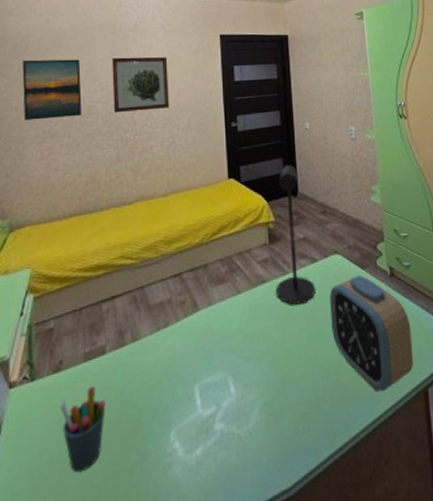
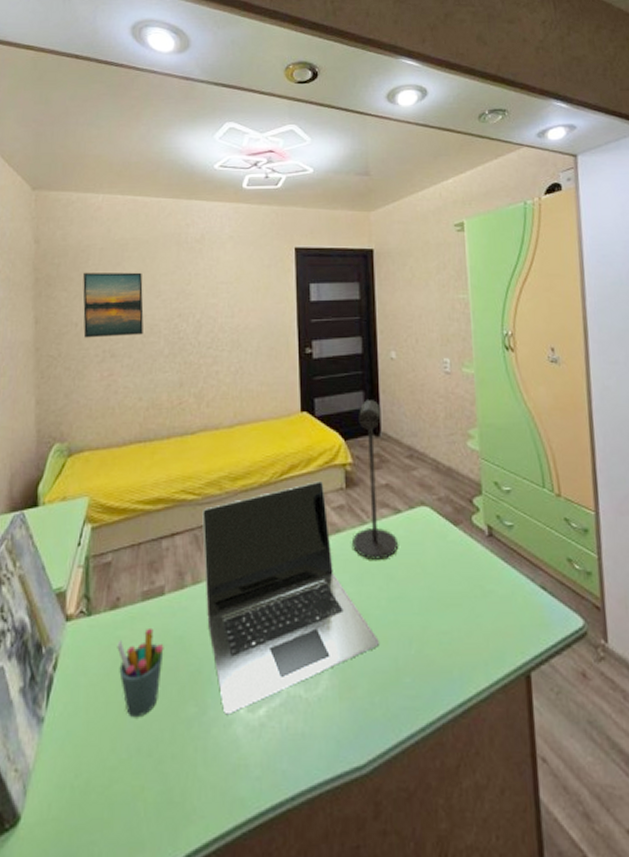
wall art: present [112,56,170,113] -> none [176,271,238,333]
laptop: none [140,238,302,459] -> present [202,480,380,715]
alarm clock: present [329,275,414,392] -> none [415,532,514,670]

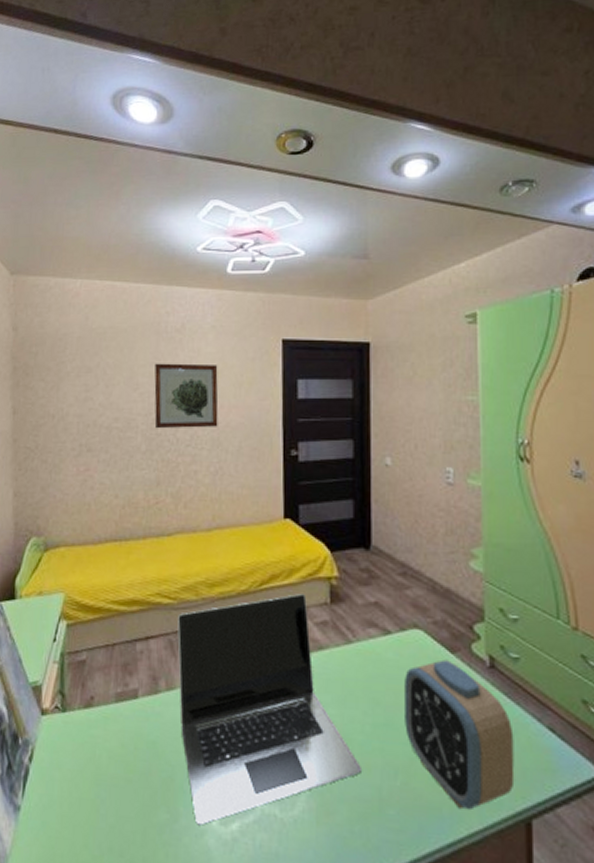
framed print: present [83,272,144,338] -> none [60,363,121,431]
pen holder: present [117,627,164,718] -> none [90,729,137,818]
wall art: none [176,271,238,333] -> present [154,363,219,429]
desk lamp: present [353,400,398,560] -> none [336,510,386,683]
alarm clock: none [415,532,514,670] -> present [405,659,515,810]

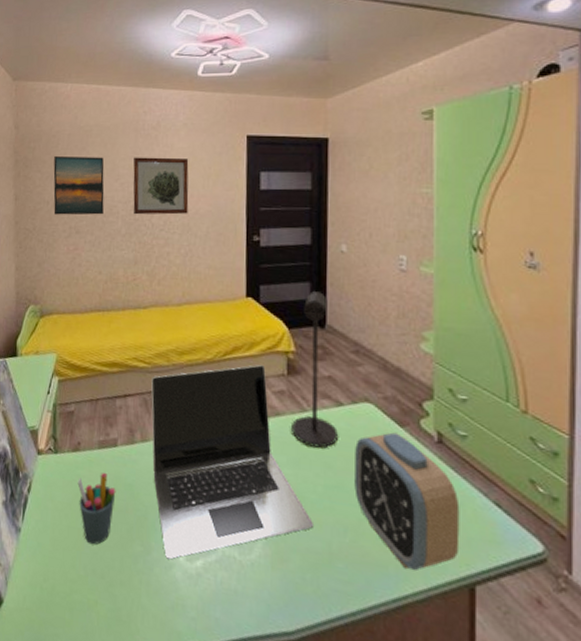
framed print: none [60,363,121,431] -> present [53,156,105,215]
pen holder: none [90,729,137,818] -> present [77,472,116,545]
desk lamp: none [336,510,386,683] -> present [292,291,338,448]

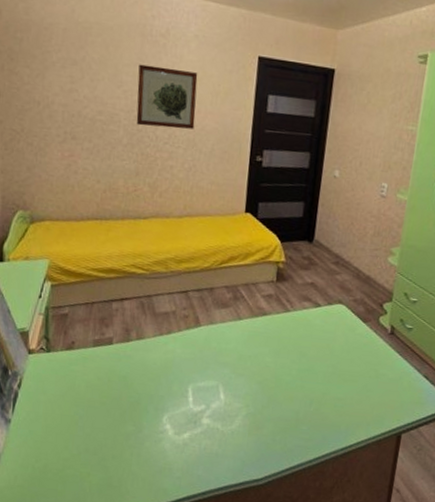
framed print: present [53,156,105,215] -> none [45,52,106,122]
pen holder: present [77,472,116,545] -> none [71,367,110,429]
laptop: present [151,364,315,560] -> none [147,272,287,435]
desk lamp: present [292,291,338,448] -> none [275,210,318,341]
alarm clock: present [354,432,460,571] -> none [322,327,400,428]

